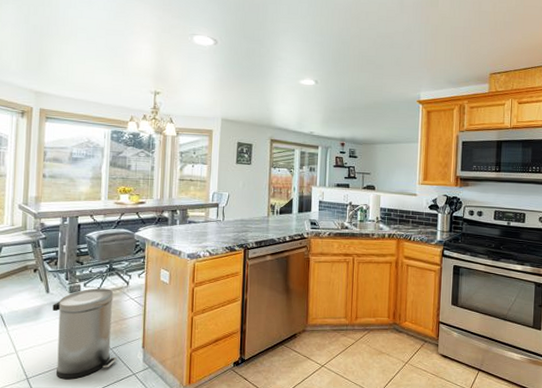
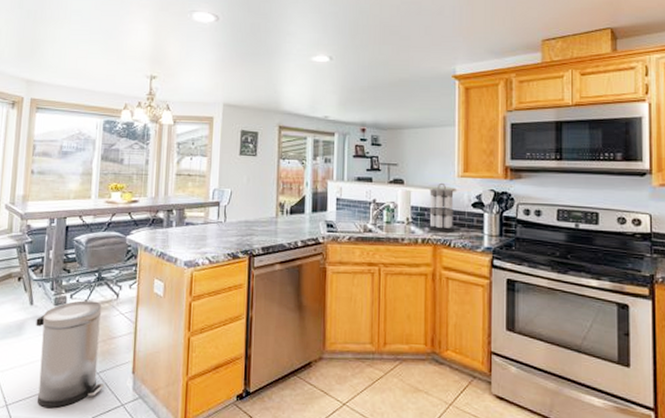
spice rack: none [394,189,415,229] -> present [429,182,455,232]

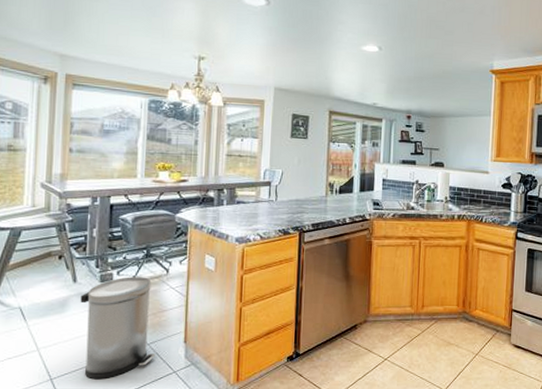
spice rack: present [429,182,455,232] -> none [464,166,487,210]

